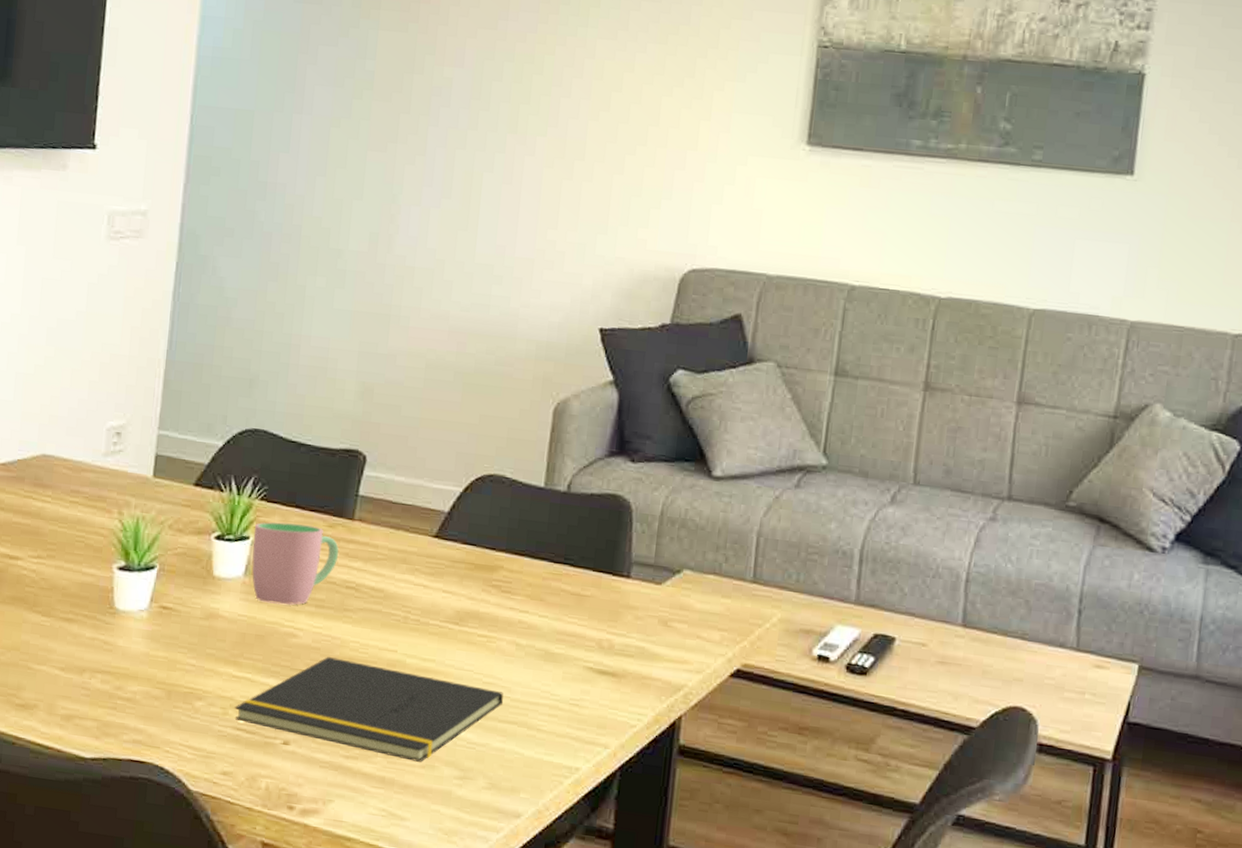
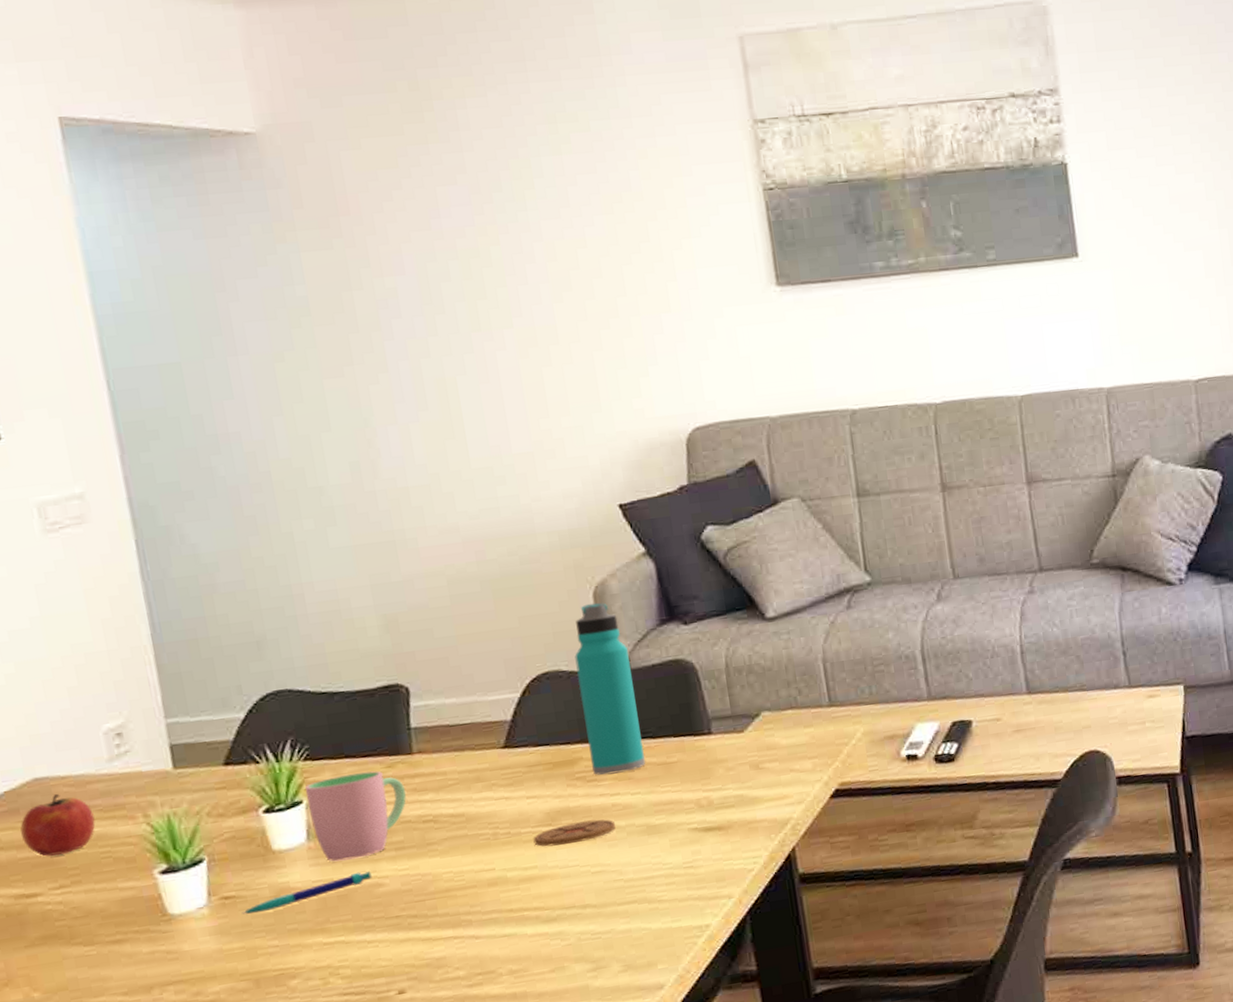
fruit: none [20,473,80,529] -> present [20,794,95,856]
pen: none [173,617,290,631] -> present [241,871,372,915]
notepad: present [234,657,504,762] -> none [334,876,617,986]
coaster: none [438,627,516,650] -> present [533,819,615,847]
water bottle: none [509,418,572,593] -> present [575,602,645,775]

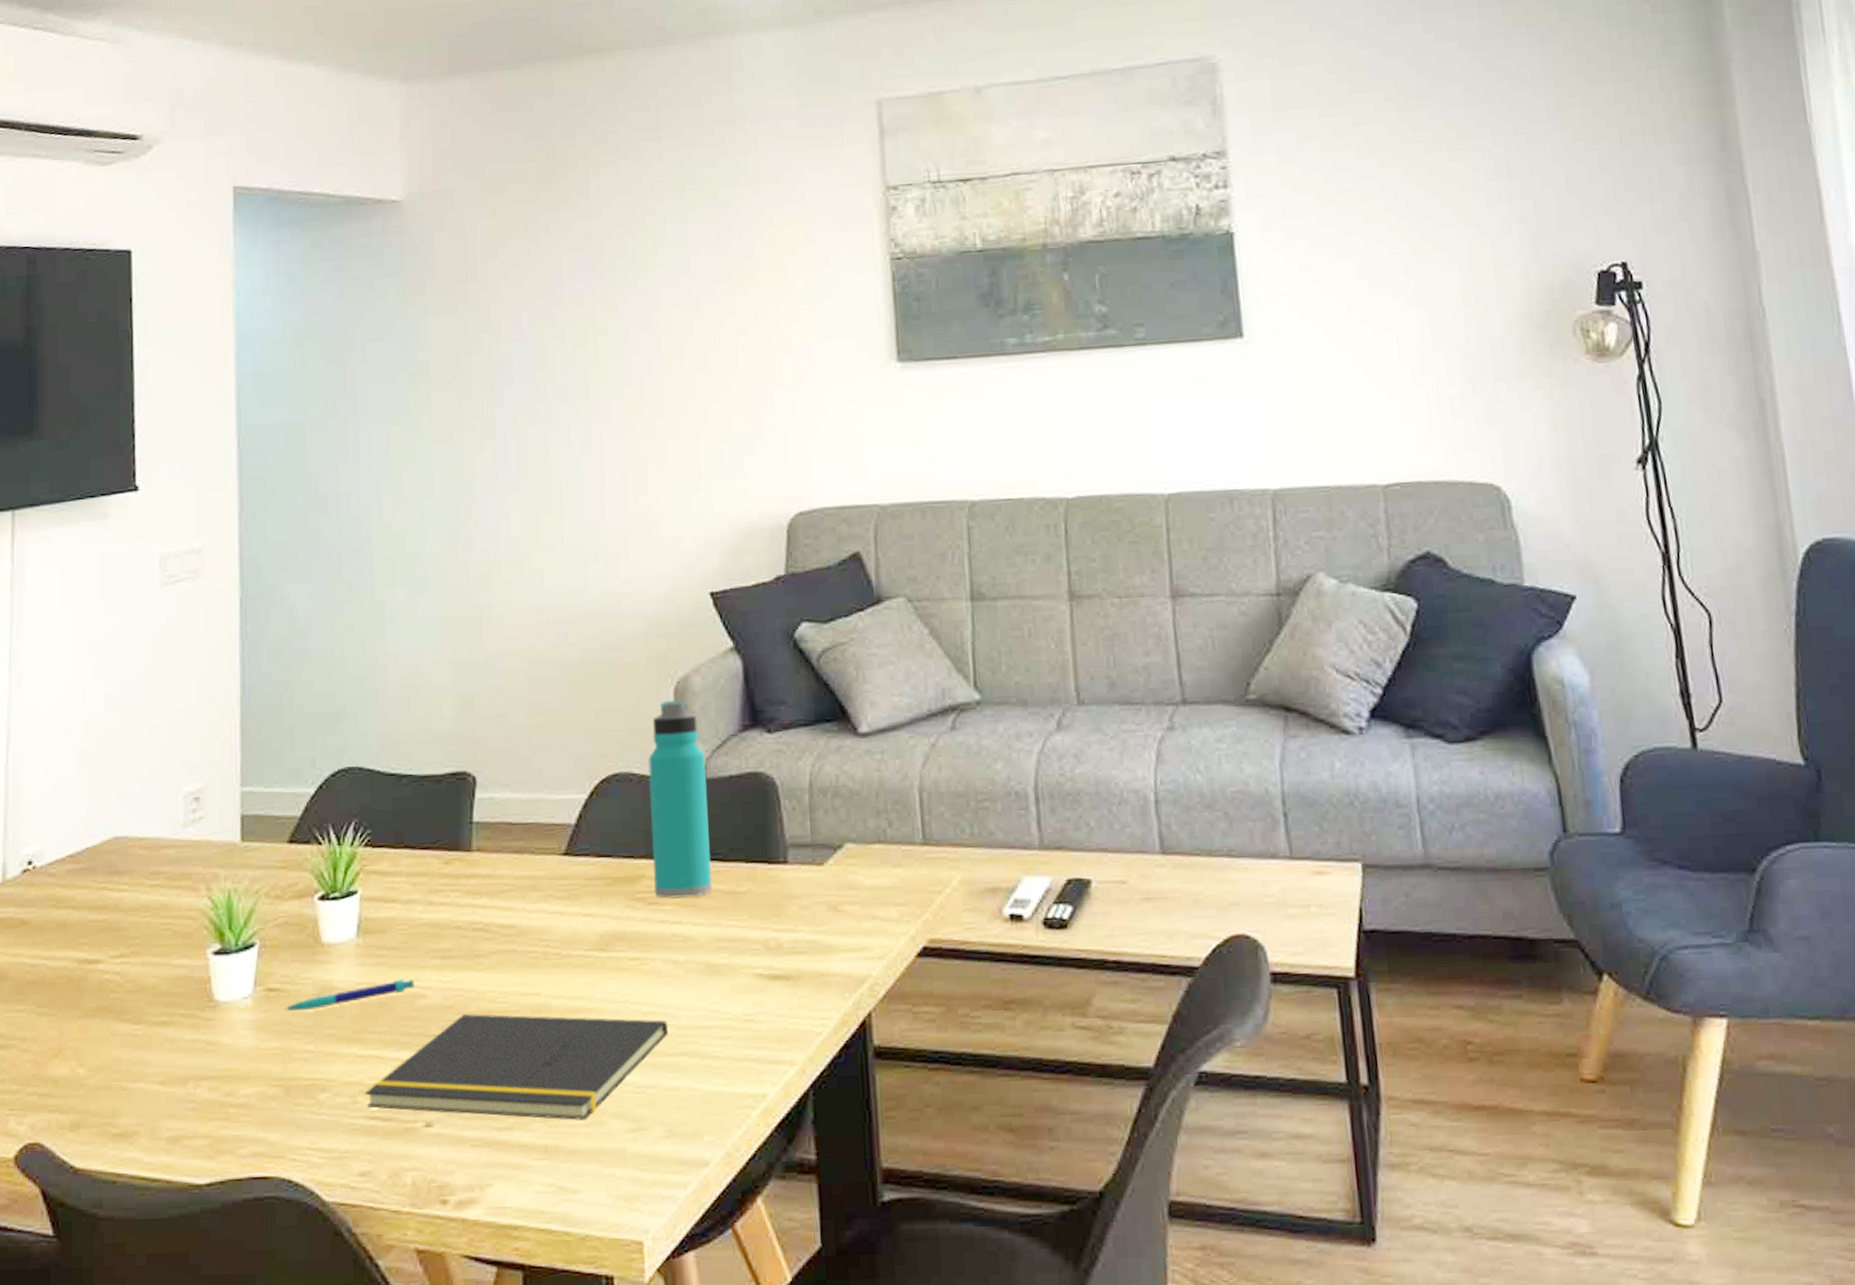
fruit: present [20,794,95,856] -> none [95,856,162,922]
cup: present [304,771,406,862] -> none [361,866,460,964]
notepad: none [334,876,617,986] -> present [364,1014,668,1120]
coaster: present [533,819,615,847] -> none [584,949,673,976]

